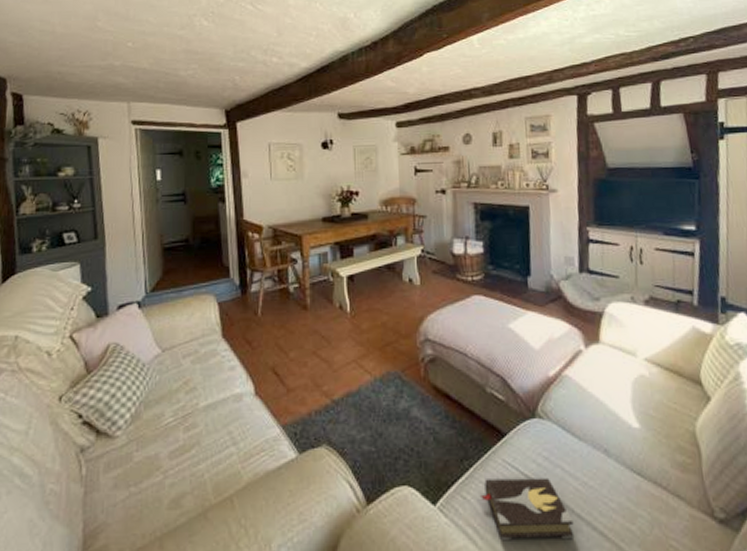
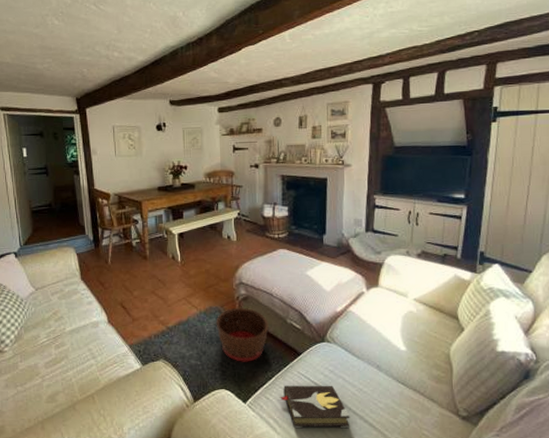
basket: none [395,372,463,447] -> present [216,307,269,362]

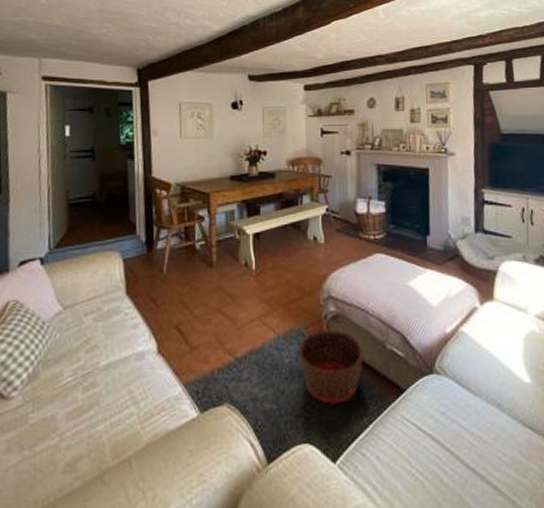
hardback book: present [279,385,350,428] -> none [378,433,470,496]

